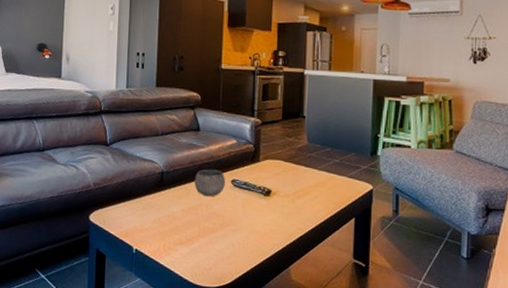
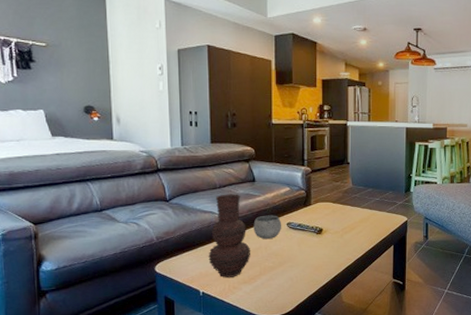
vase: none [144,142,191,237] -> present [208,194,251,279]

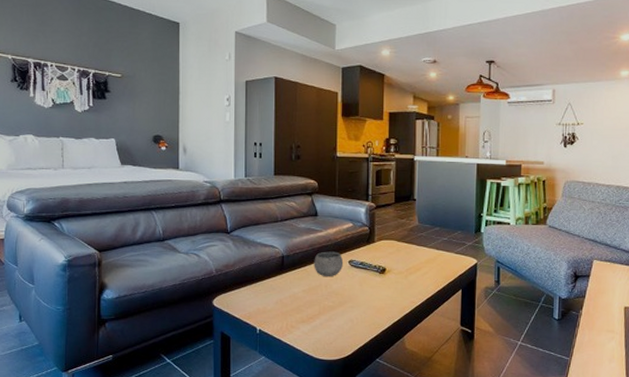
vase: present [208,194,251,279] -> none [267,228,311,316]

